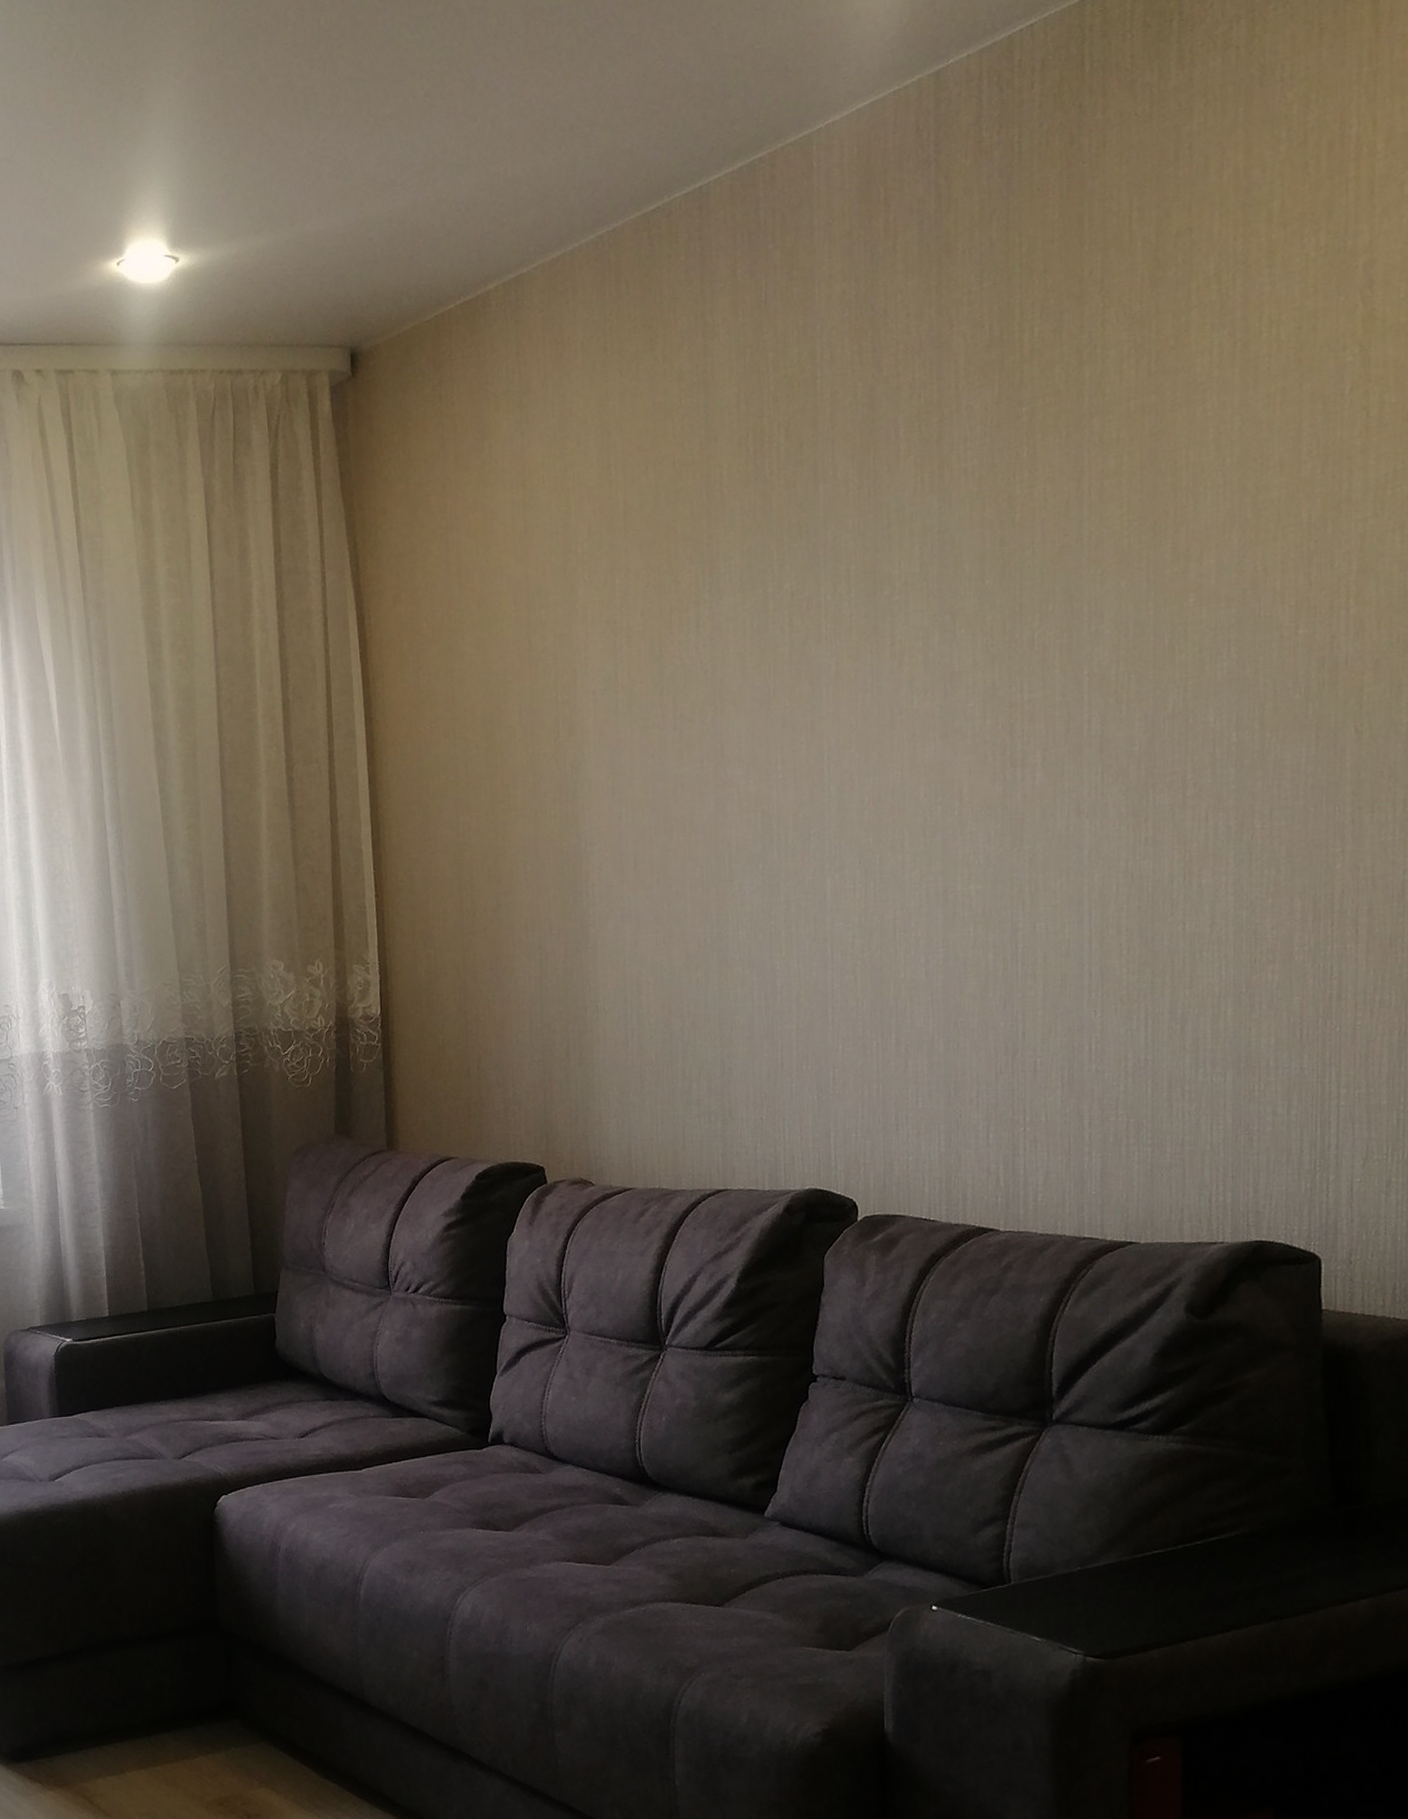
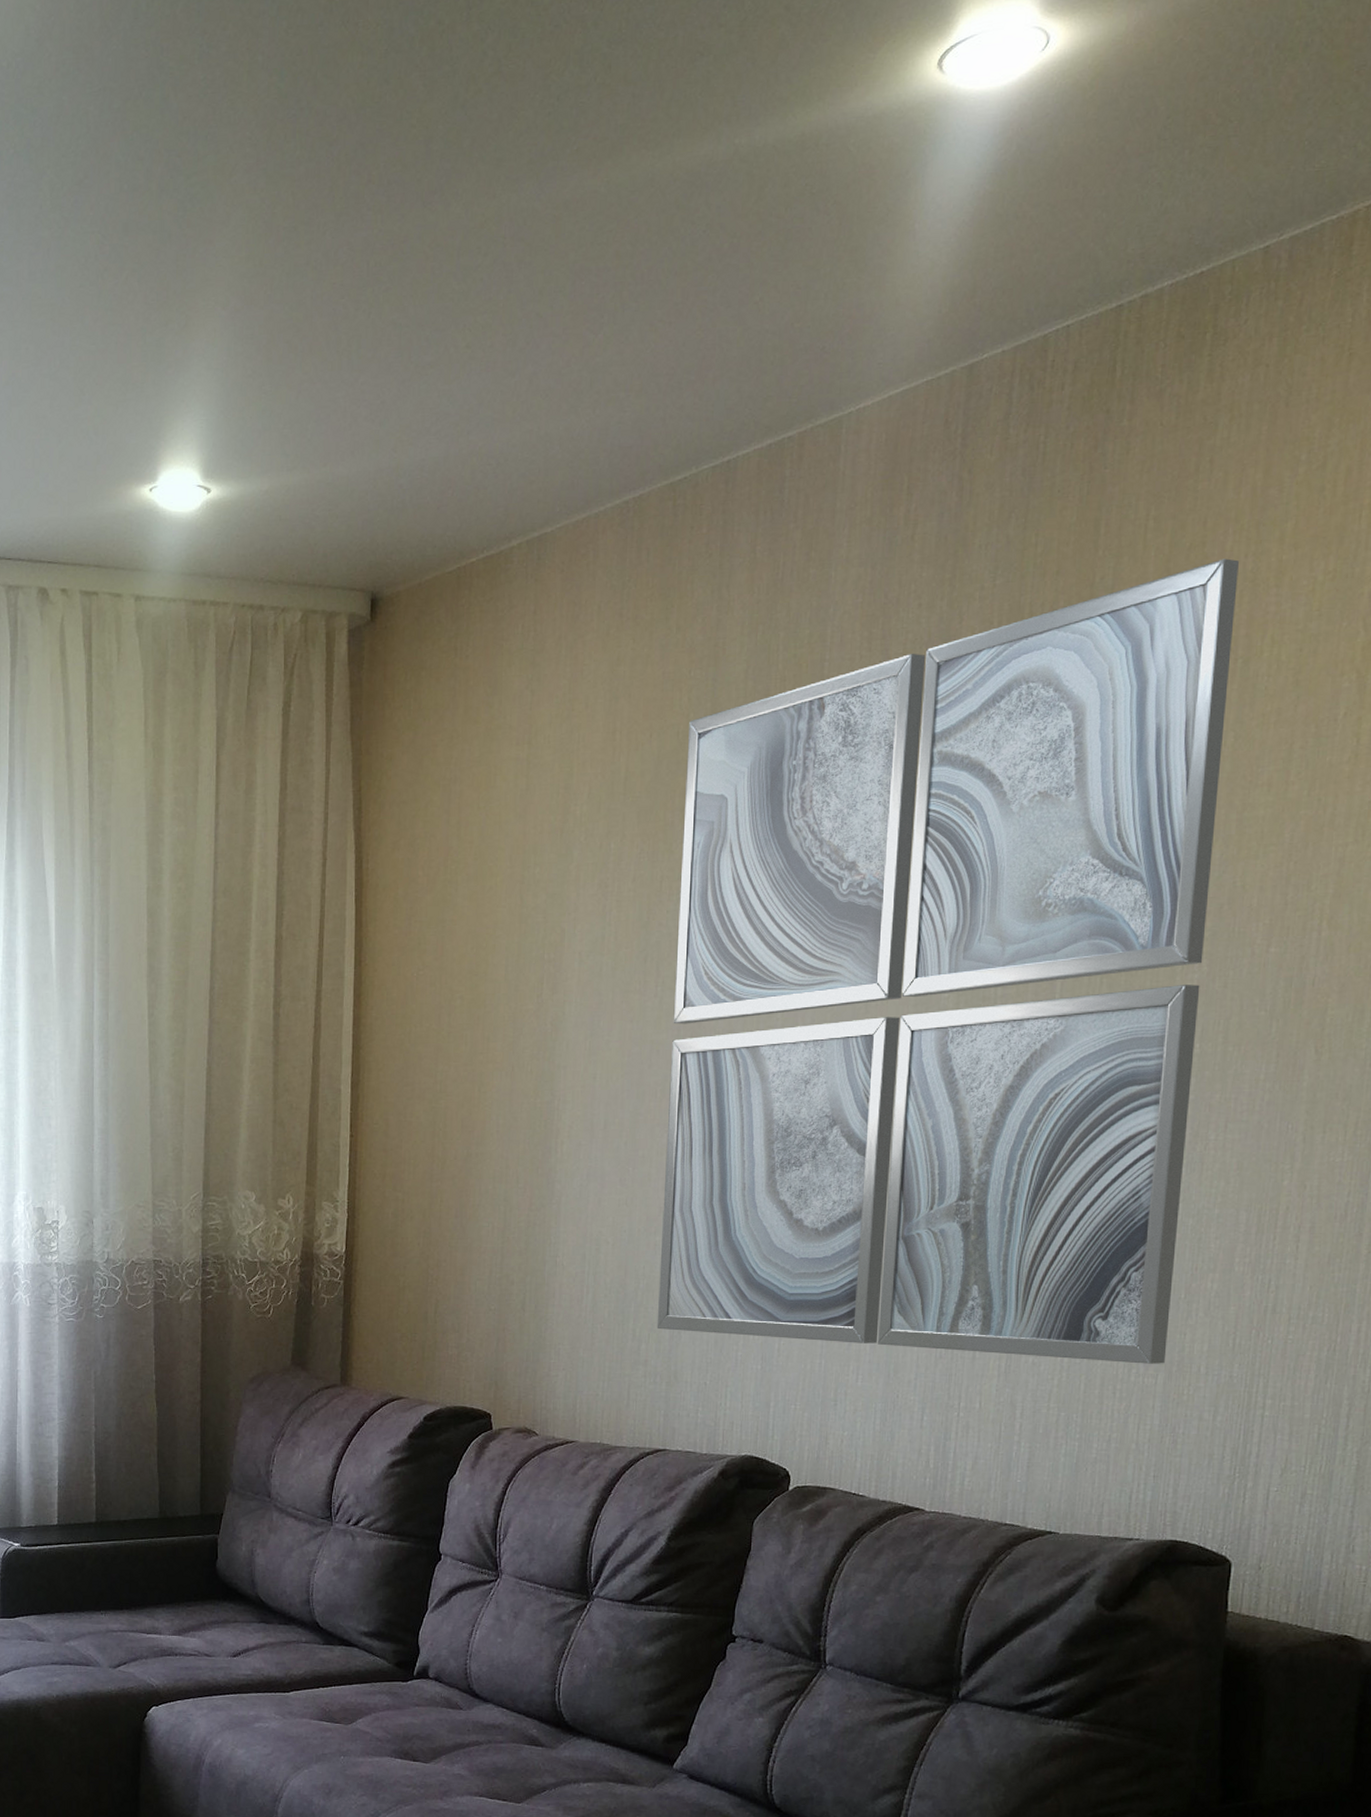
wall art: none [684,242,1233,1068] -> present [656,558,1239,1364]

